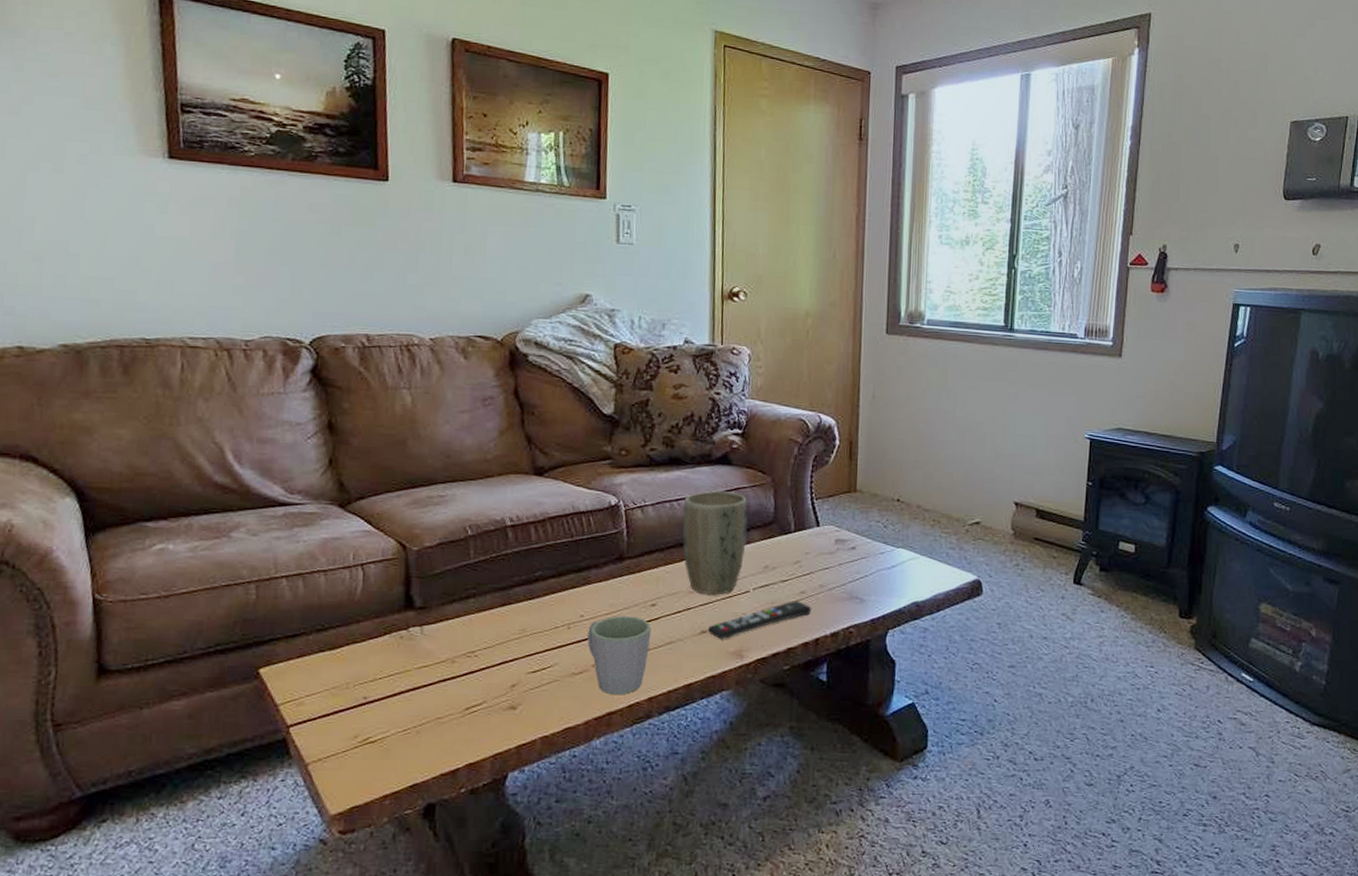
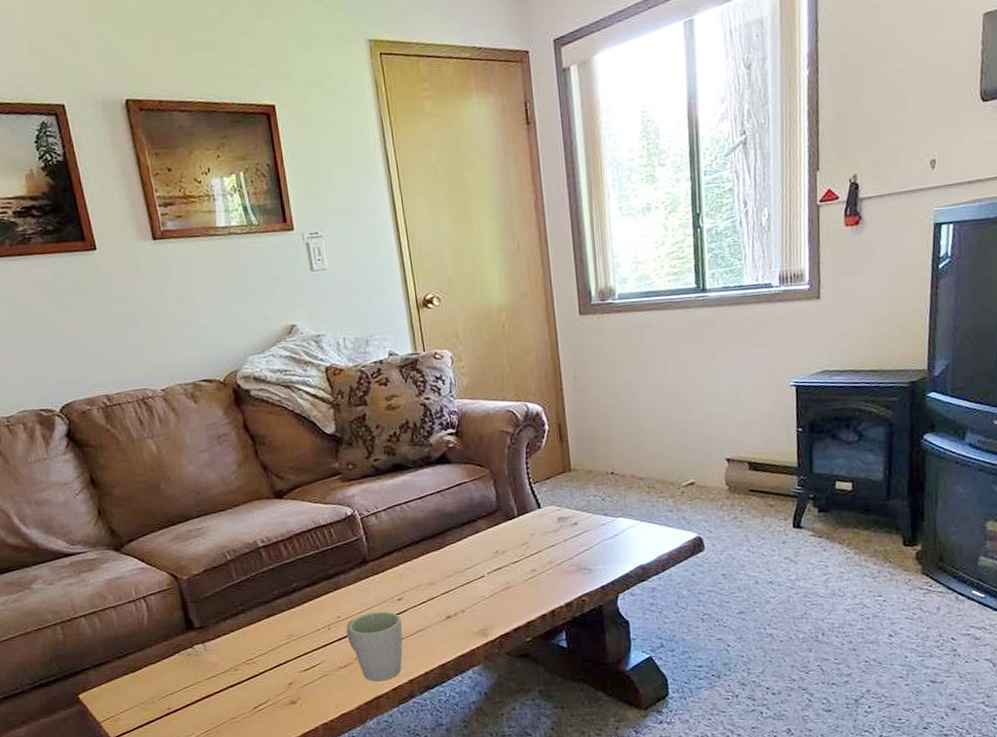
plant pot: present [682,491,748,594] -> none [412,488,475,584]
remote control: present [707,600,812,640] -> none [451,578,545,623]

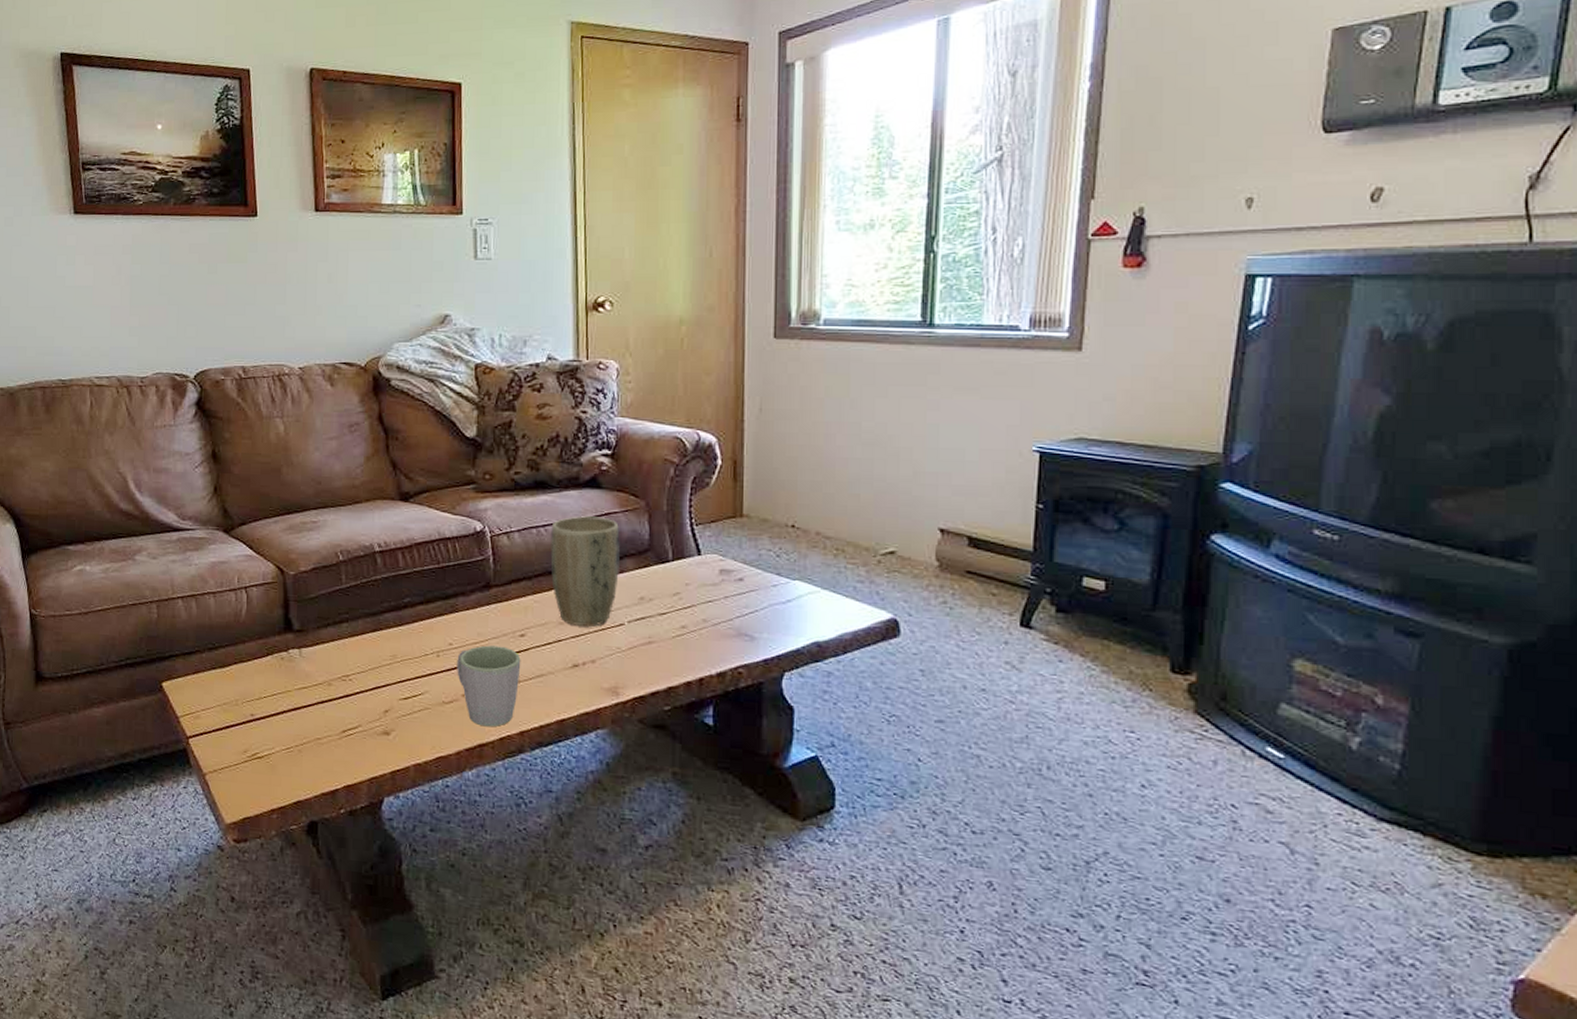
plant pot: none [412,488,475,584] -> present [550,516,620,627]

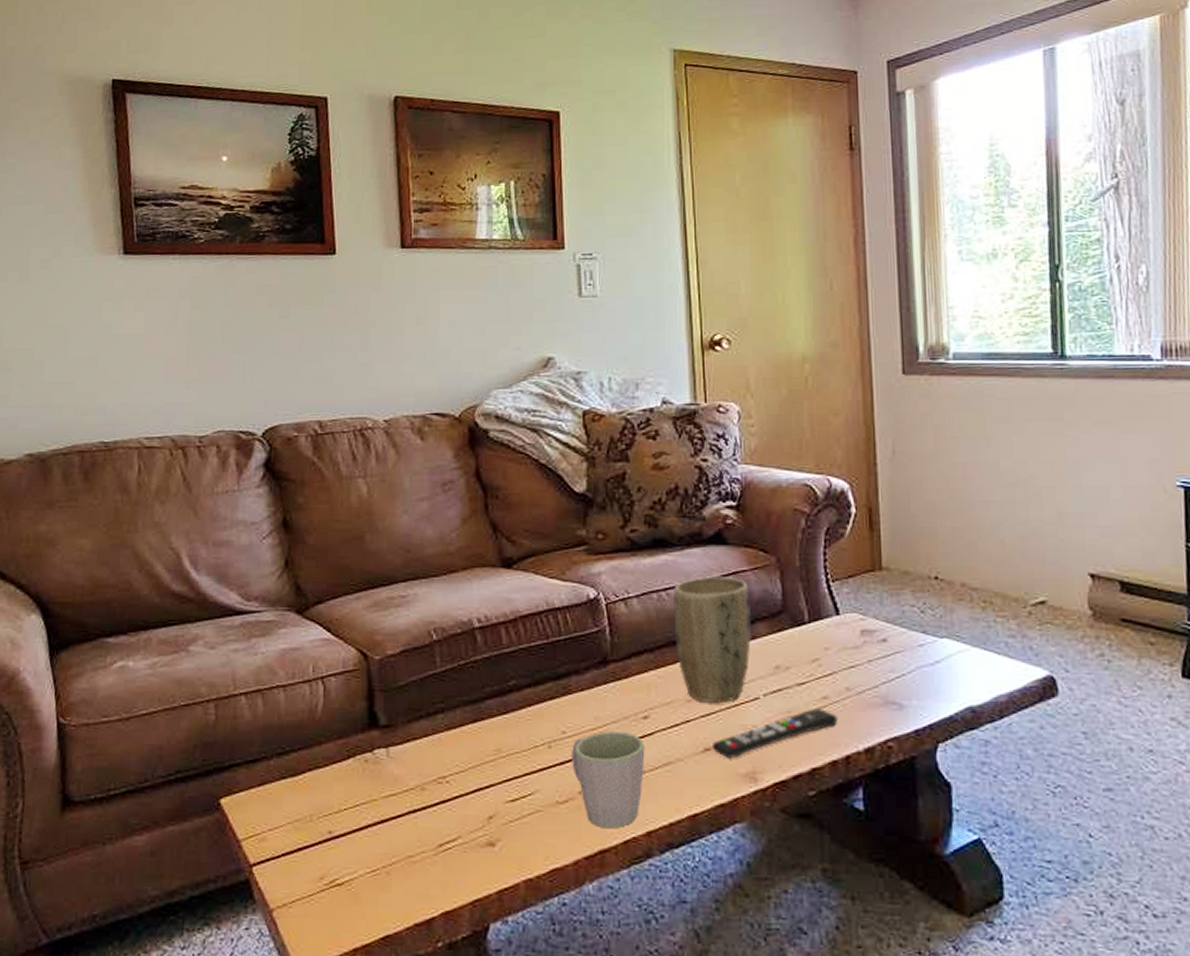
remote control: none [579,636,695,675] -> present [711,708,838,760]

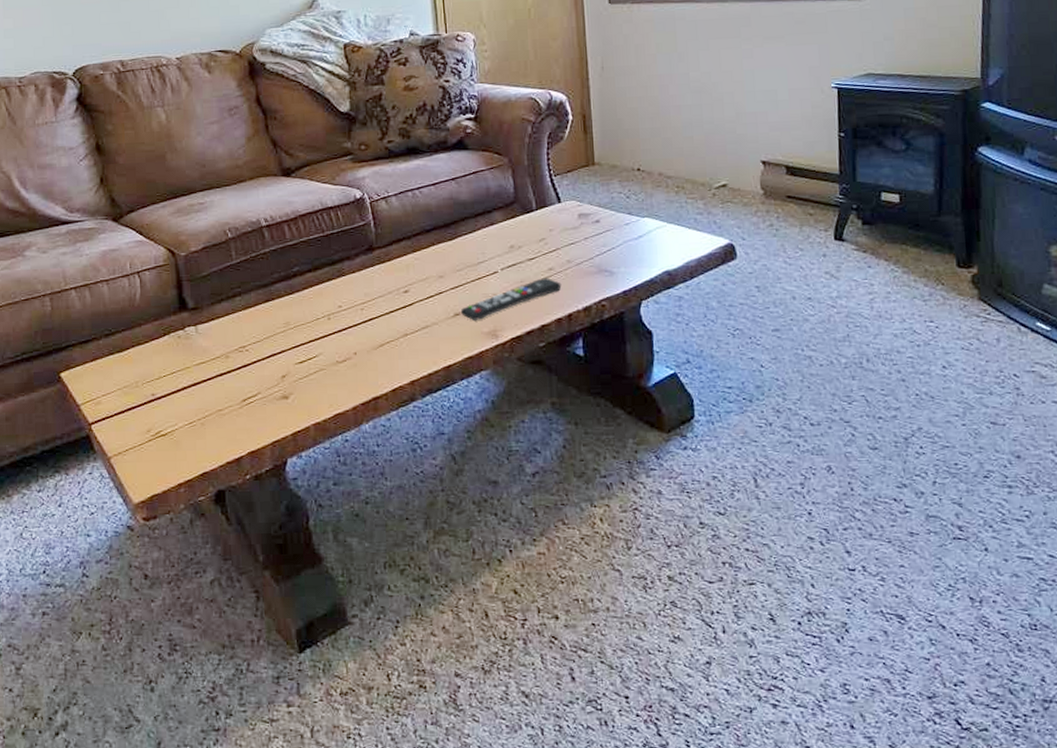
mug: present [572,731,645,829] -> none [347,303,407,381]
plant pot: present [673,576,751,702] -> none [425,175,490,277]

